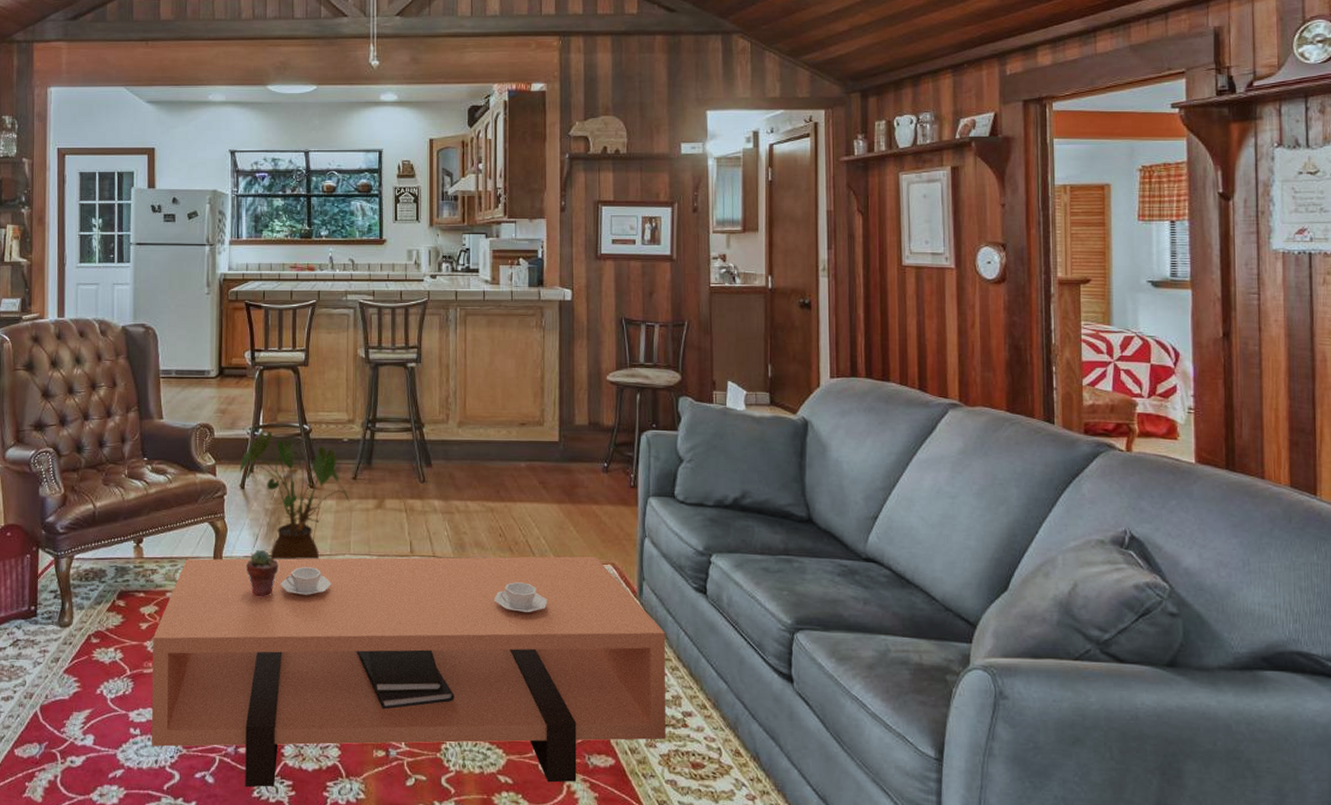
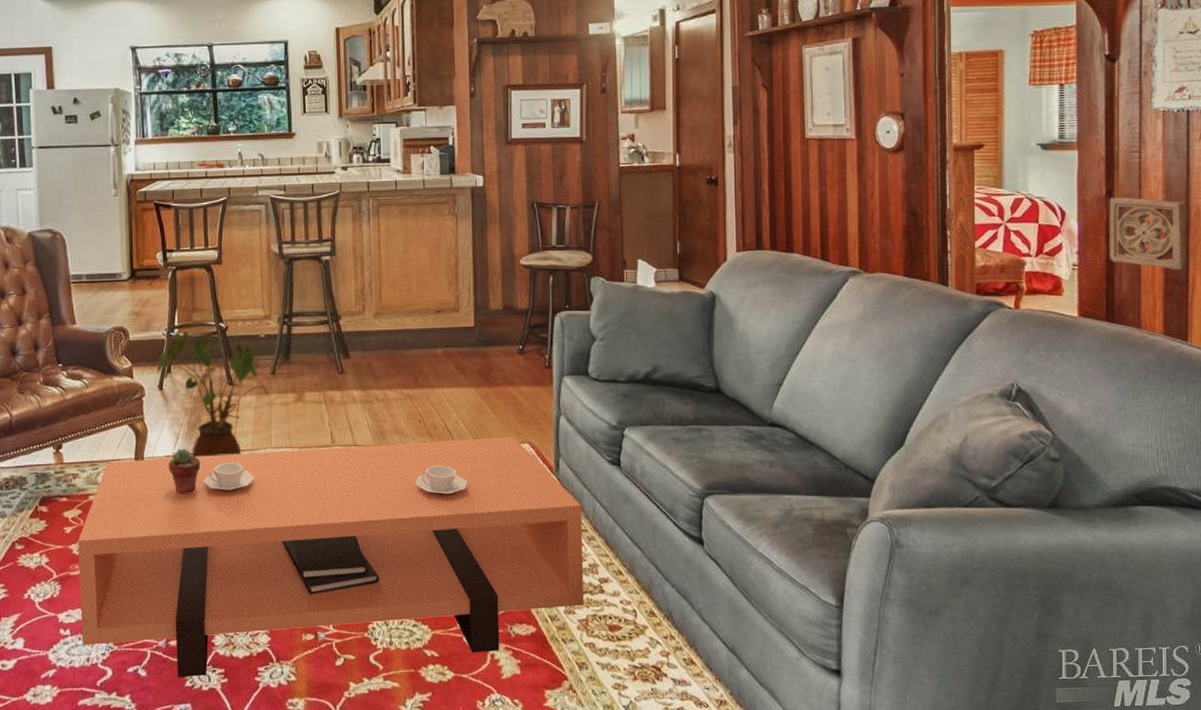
wall ornament: none [1227,339,1314,420] -> present [1109,196,1187,271]

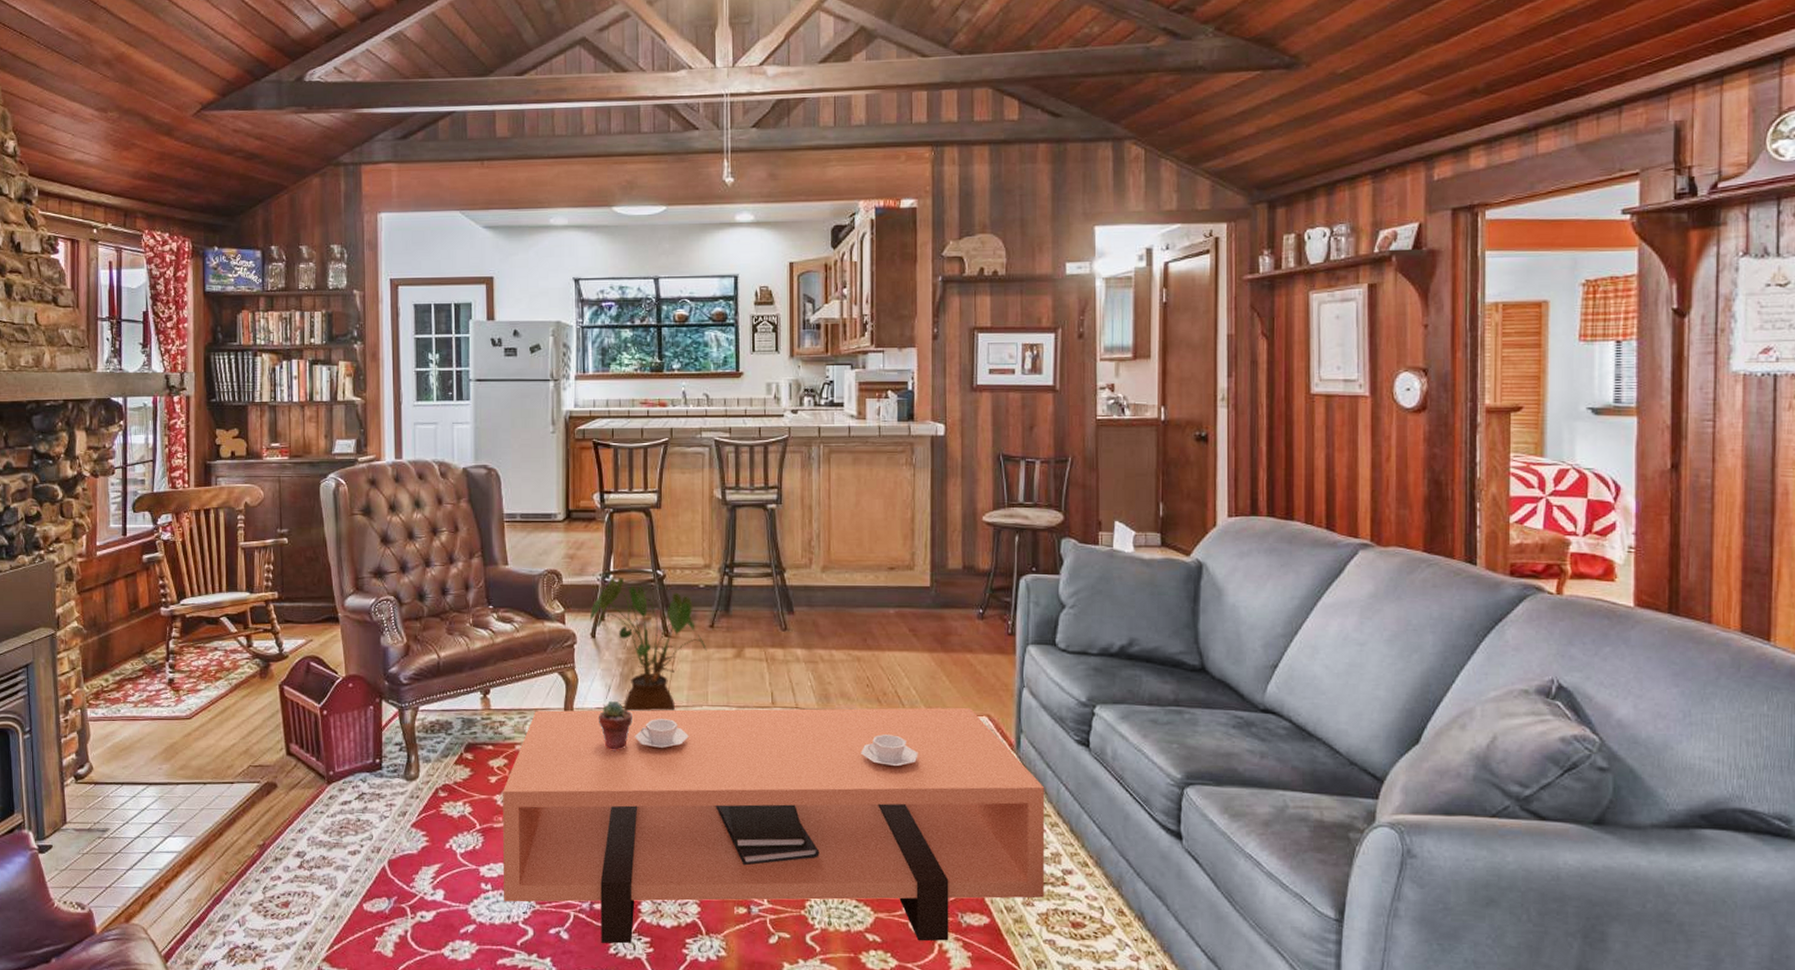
wall ornament: present [1109,196,1187,271] -> none [1673,471,1772,559]

